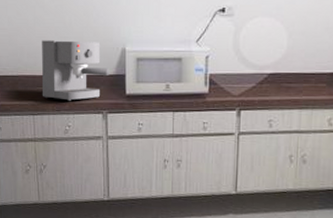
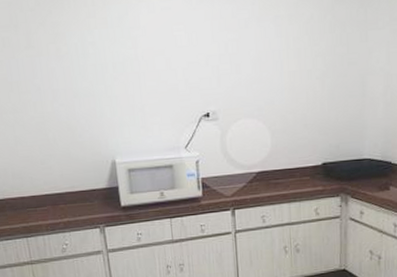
coffee maker: present [42,40,109,101] -> none [26,156,102,219]

